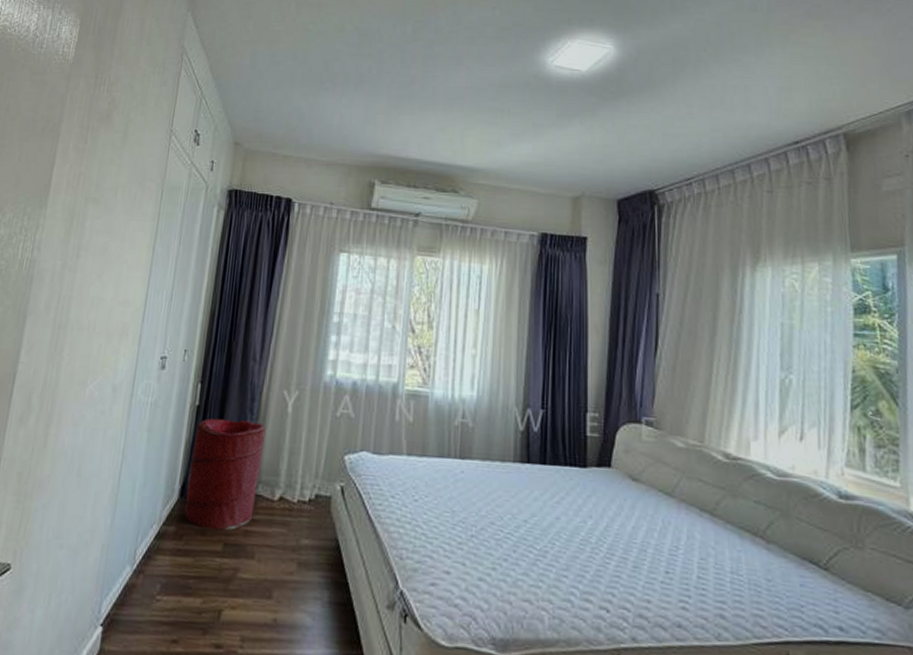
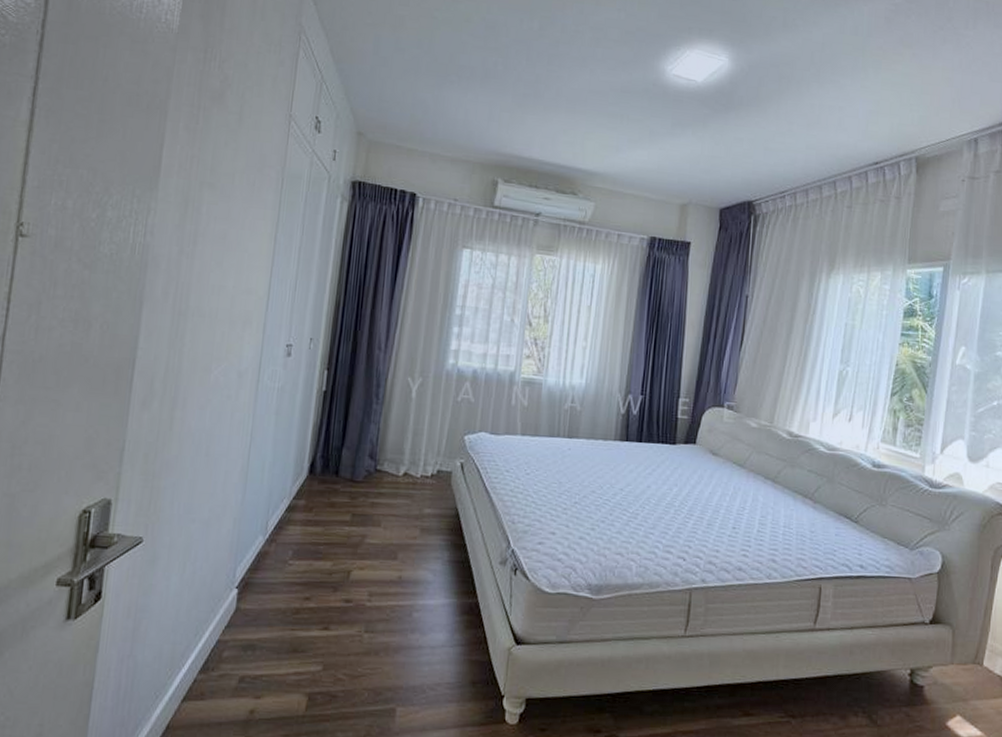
laundry hamper: present [184,418,266,531] -> none [314,403,391,503]

